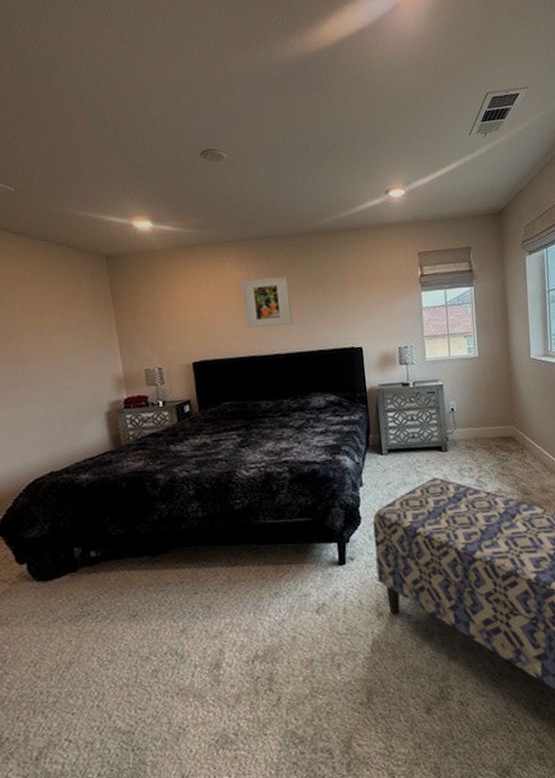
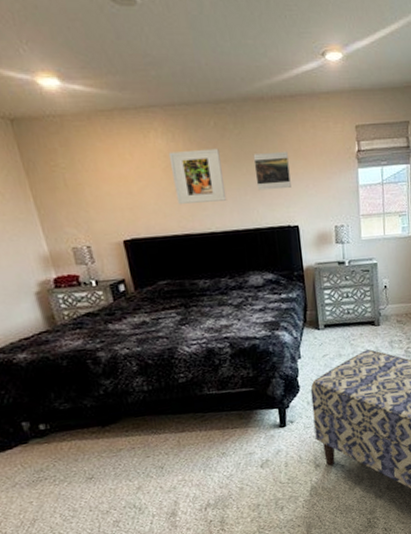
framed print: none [319,277,355,314] -> present [253,151,291,191]

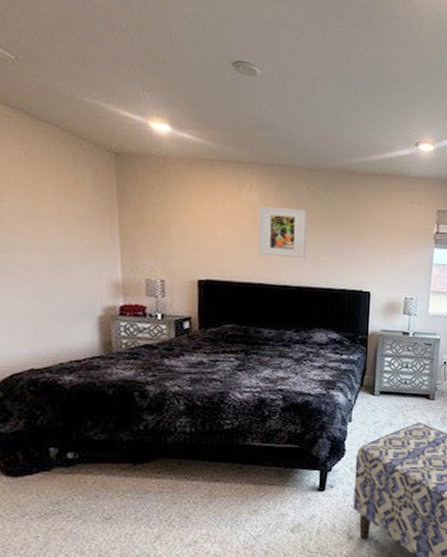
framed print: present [253,151,291,191] -> none [336,220,372,256]

